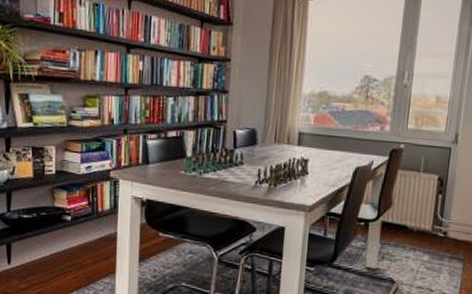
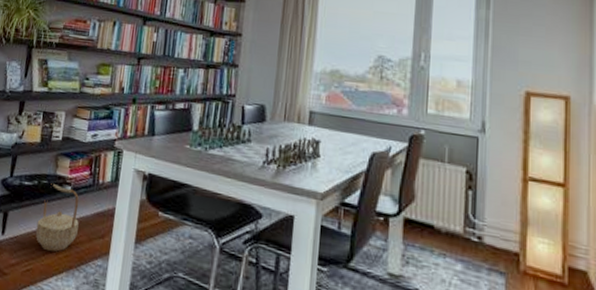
basket: none [41,215,83,275] -> present [35,183,79,252]

